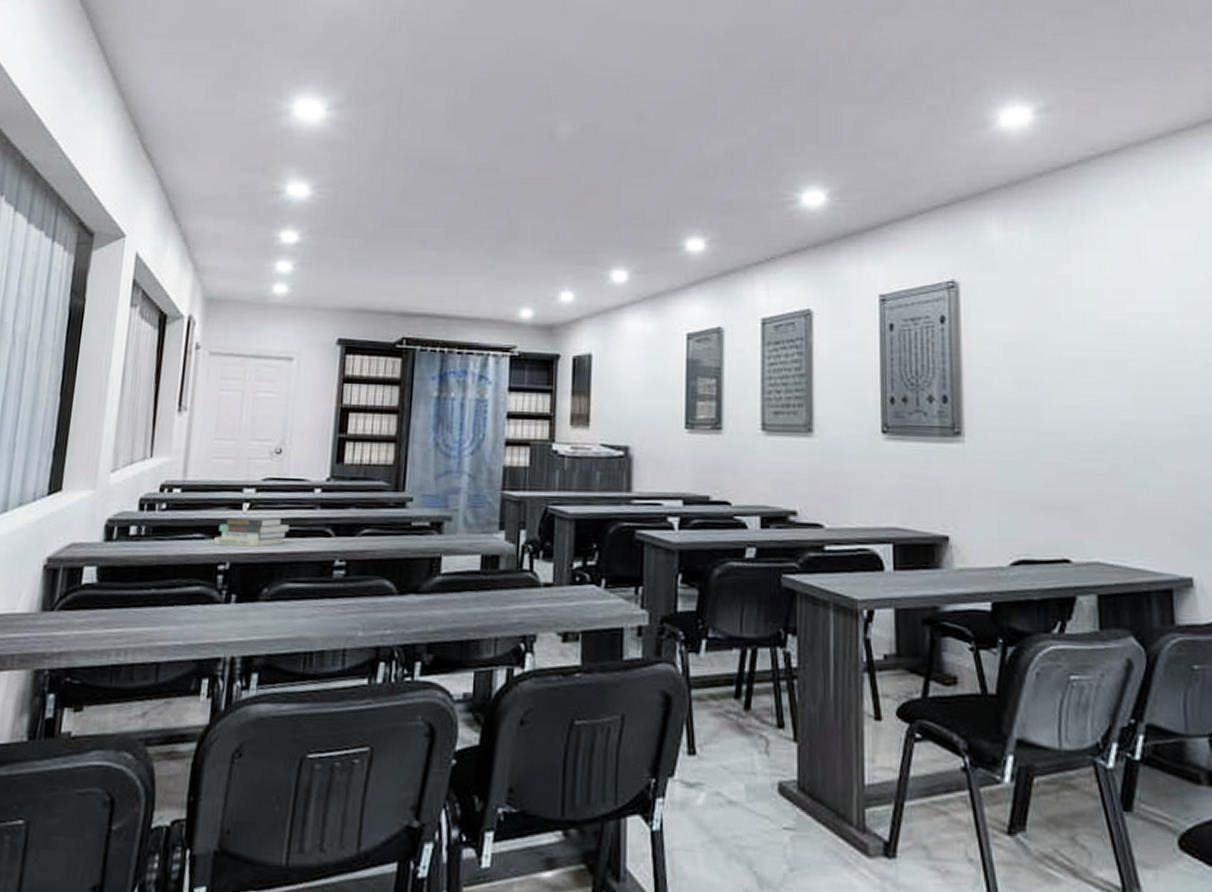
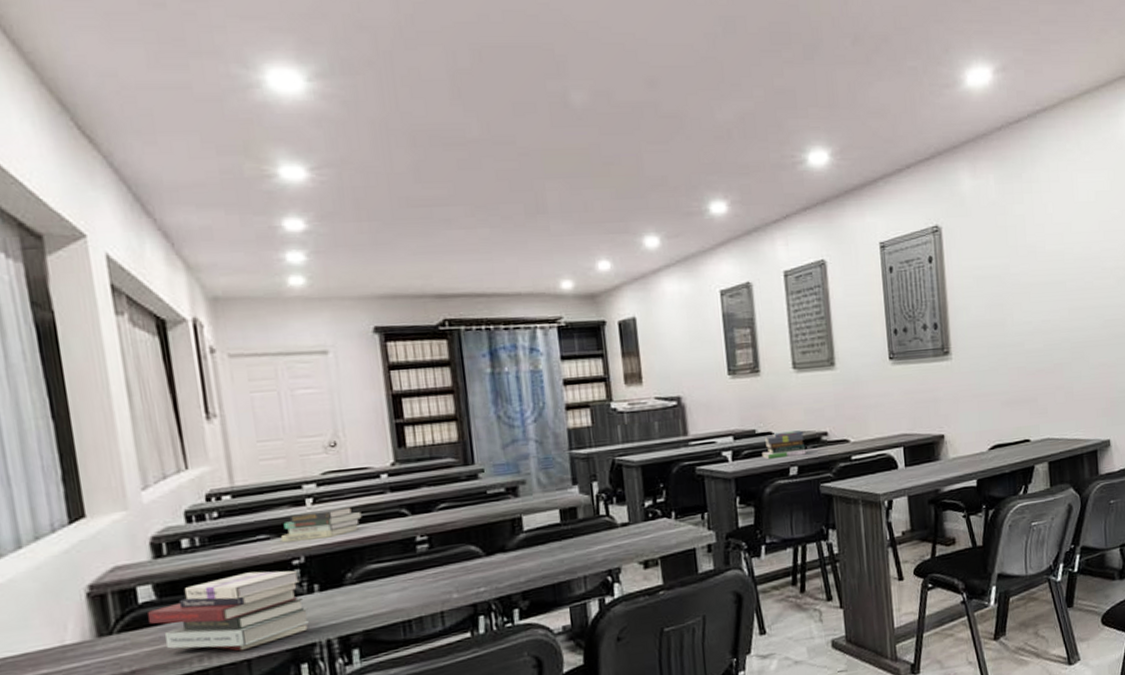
books: none [85,570,222,652] -> present [148,570,310,652]
books: none [714,503,768,536] -> present [761,430,806,460]

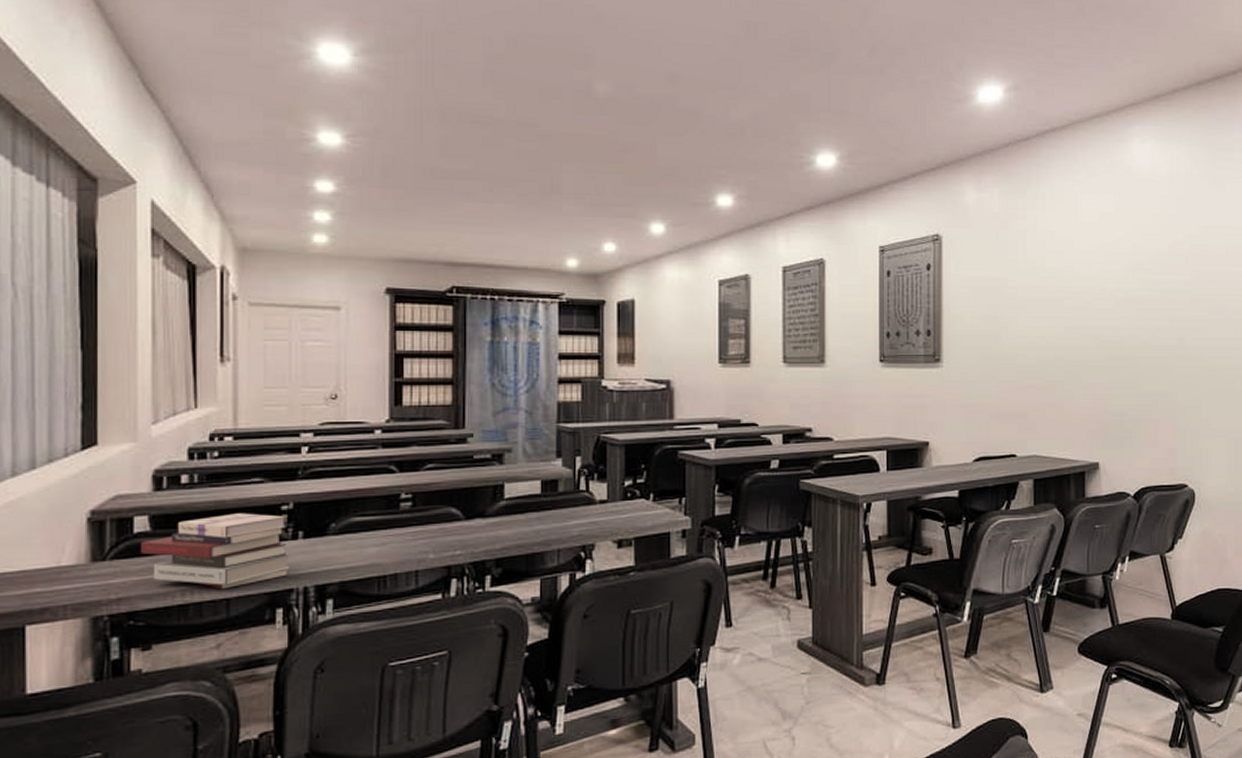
books: present [280,506,362,543] -> none [273,458,352,488]
books: present [761,430,806,460] -> none [744,424,789,451]

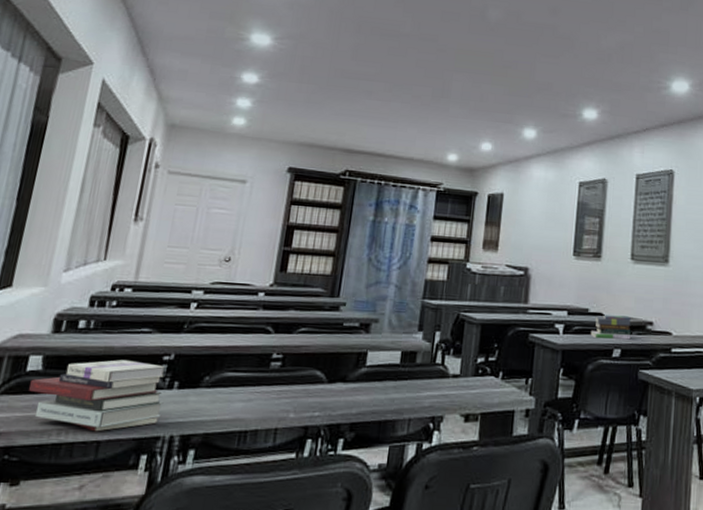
books: none [744,424,789,451] -> present [590,314,631,340]

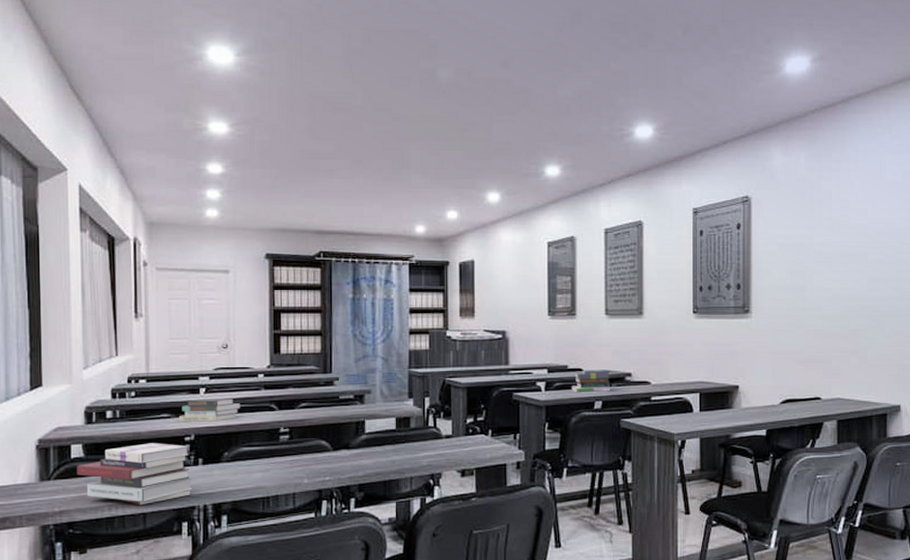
books: none [159,314,234,341] -> present [178,397,241,422]

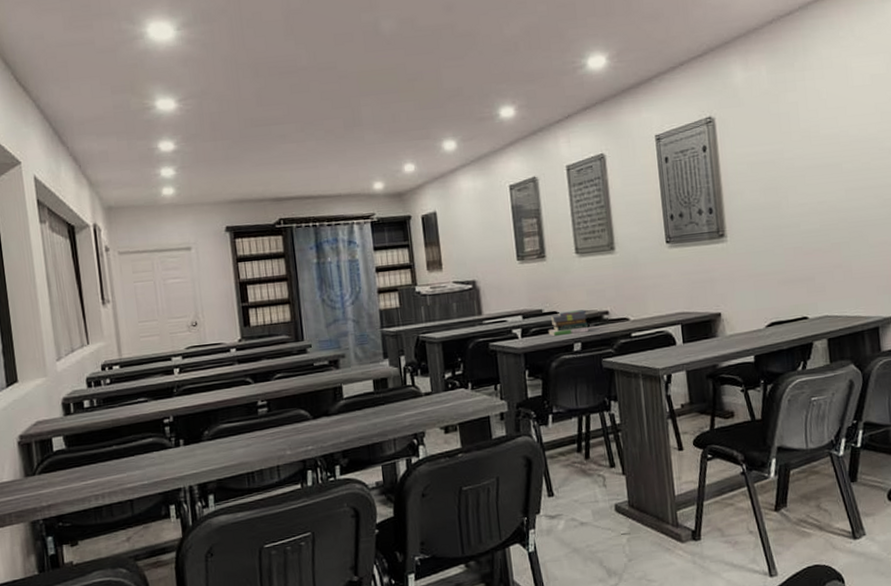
books: present [77,443,193,506] -> none [60,427,177,493]
books: present [178,397,241,422] -> none [155,375,216,405]

